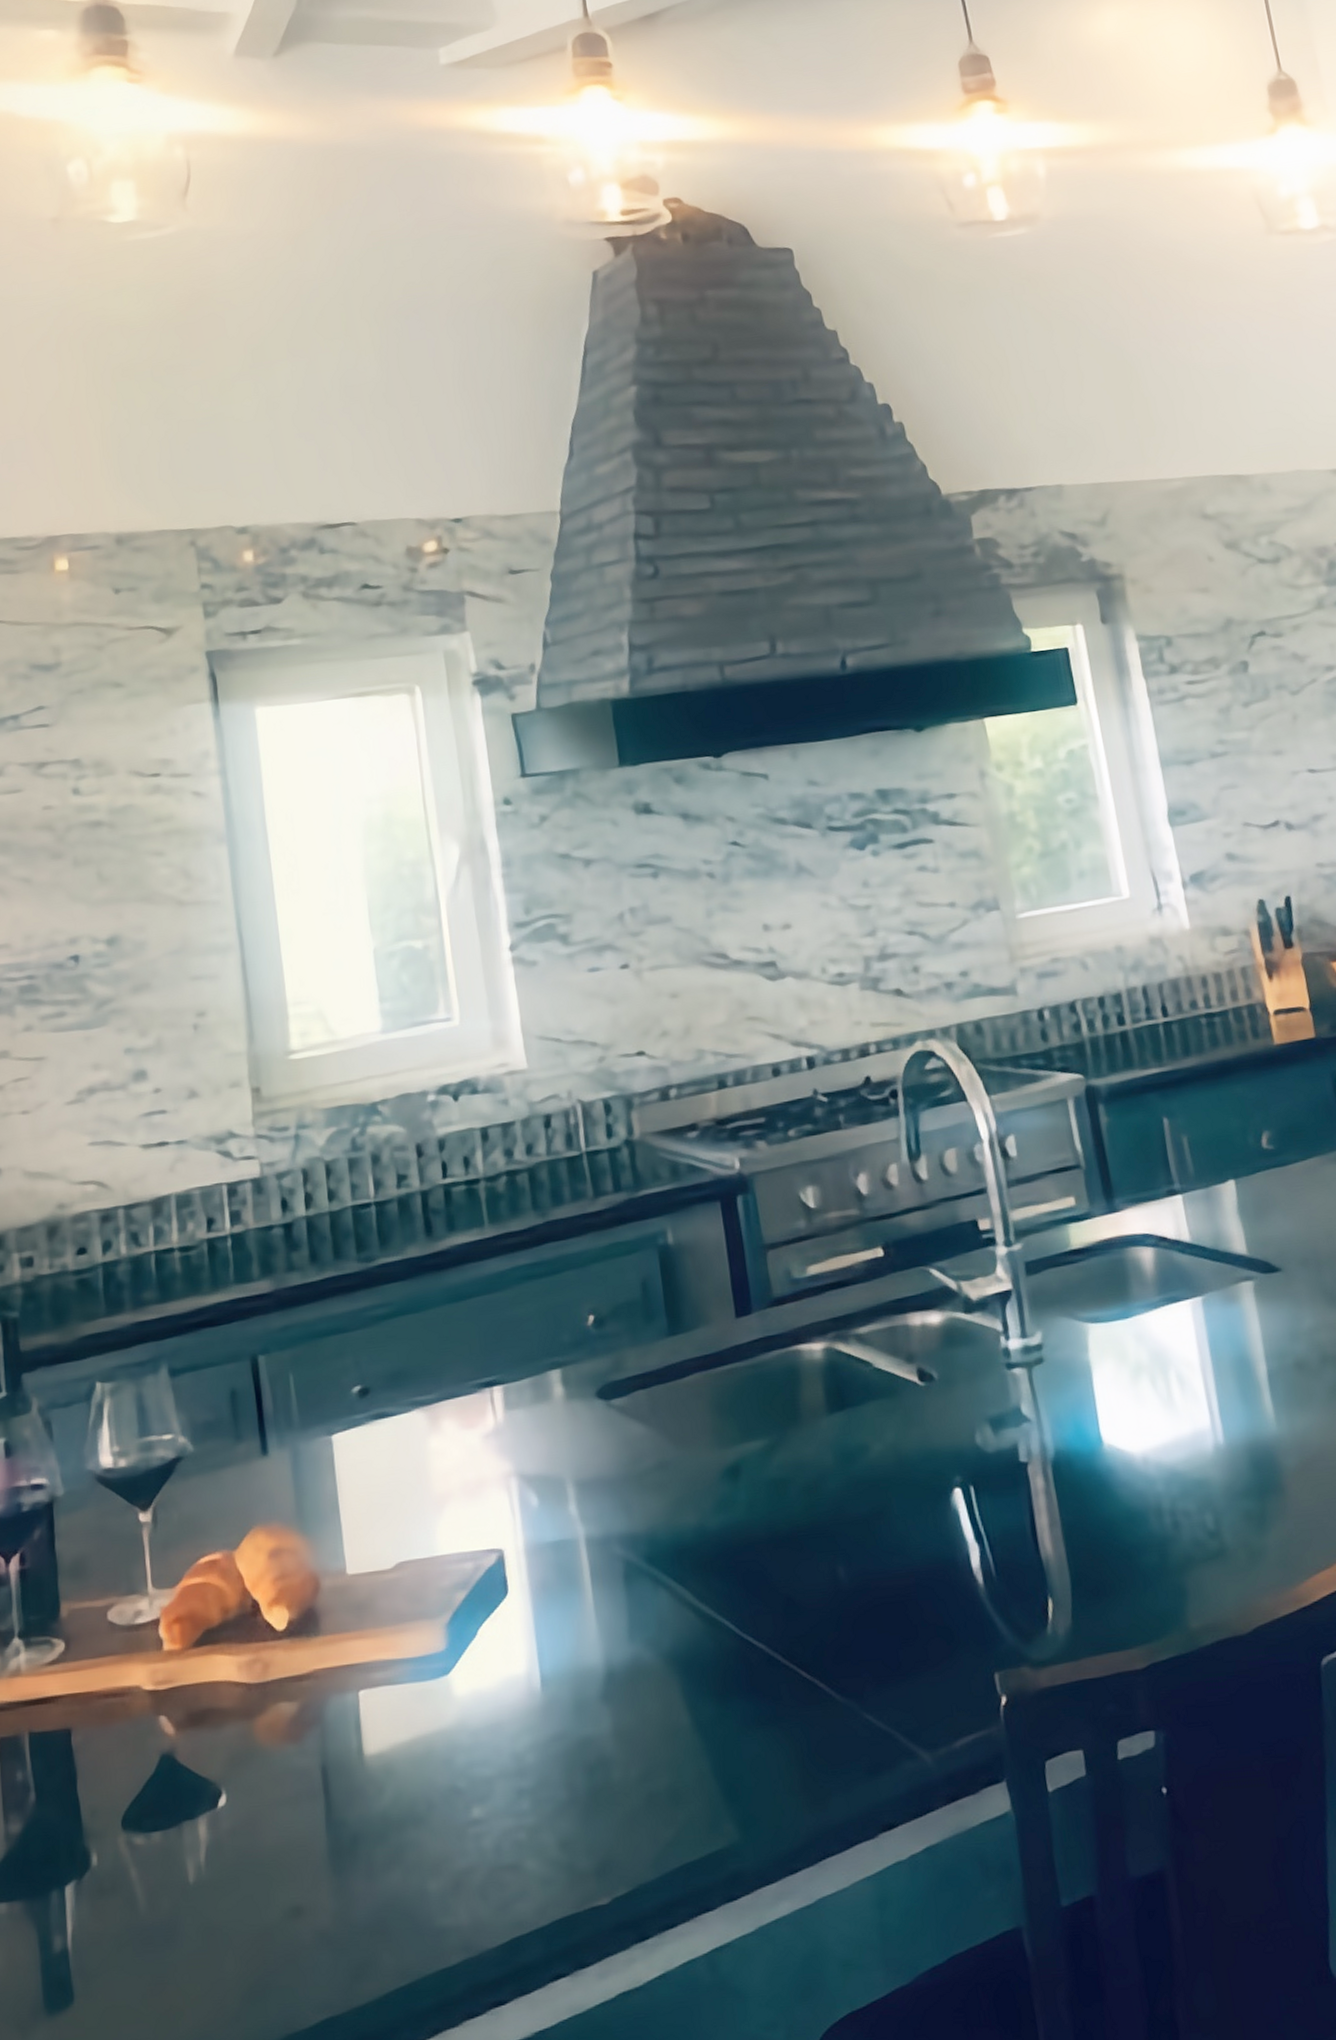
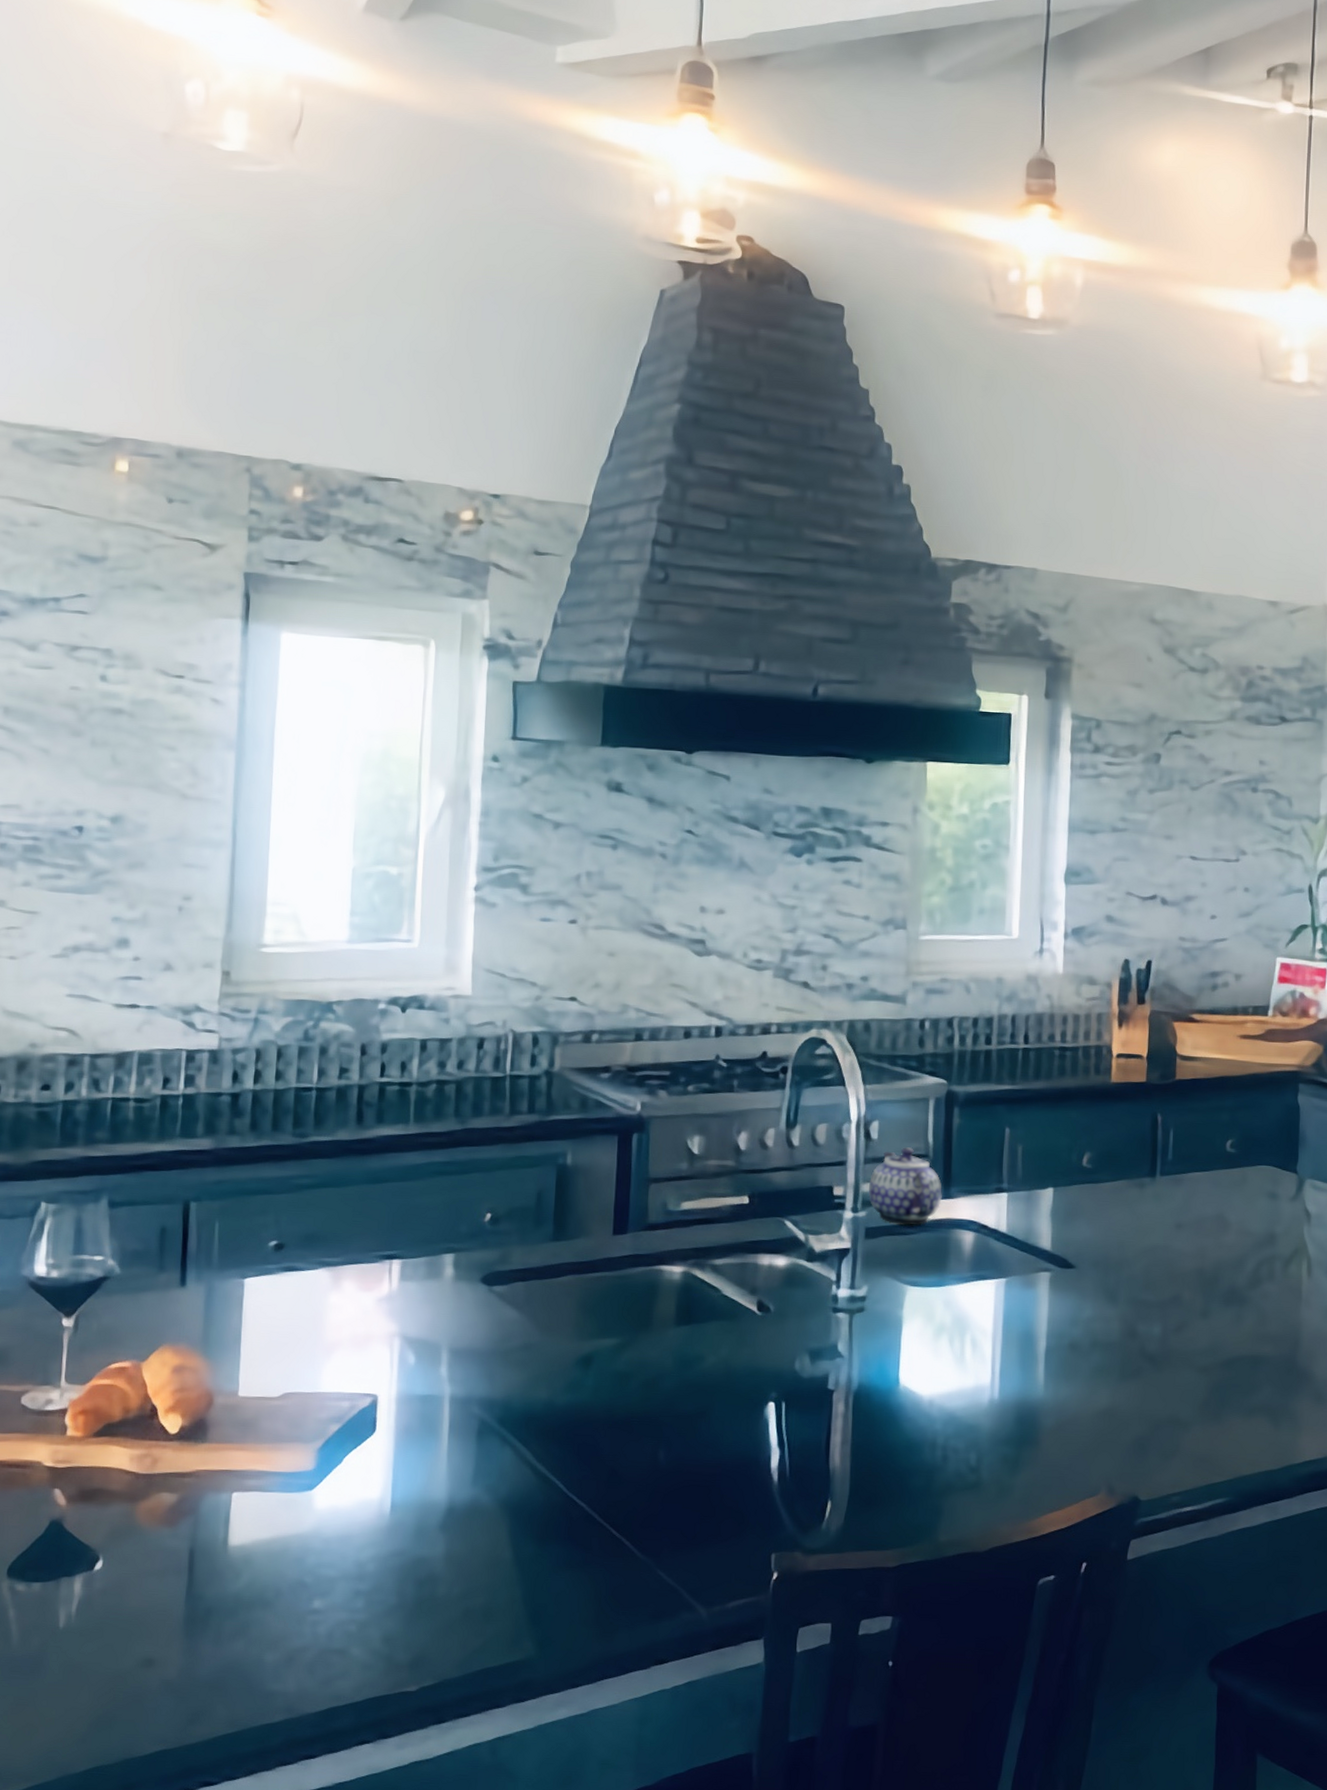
teapot: none [1016,1159,1107,1253] -> present [868,1147,942,1226]

